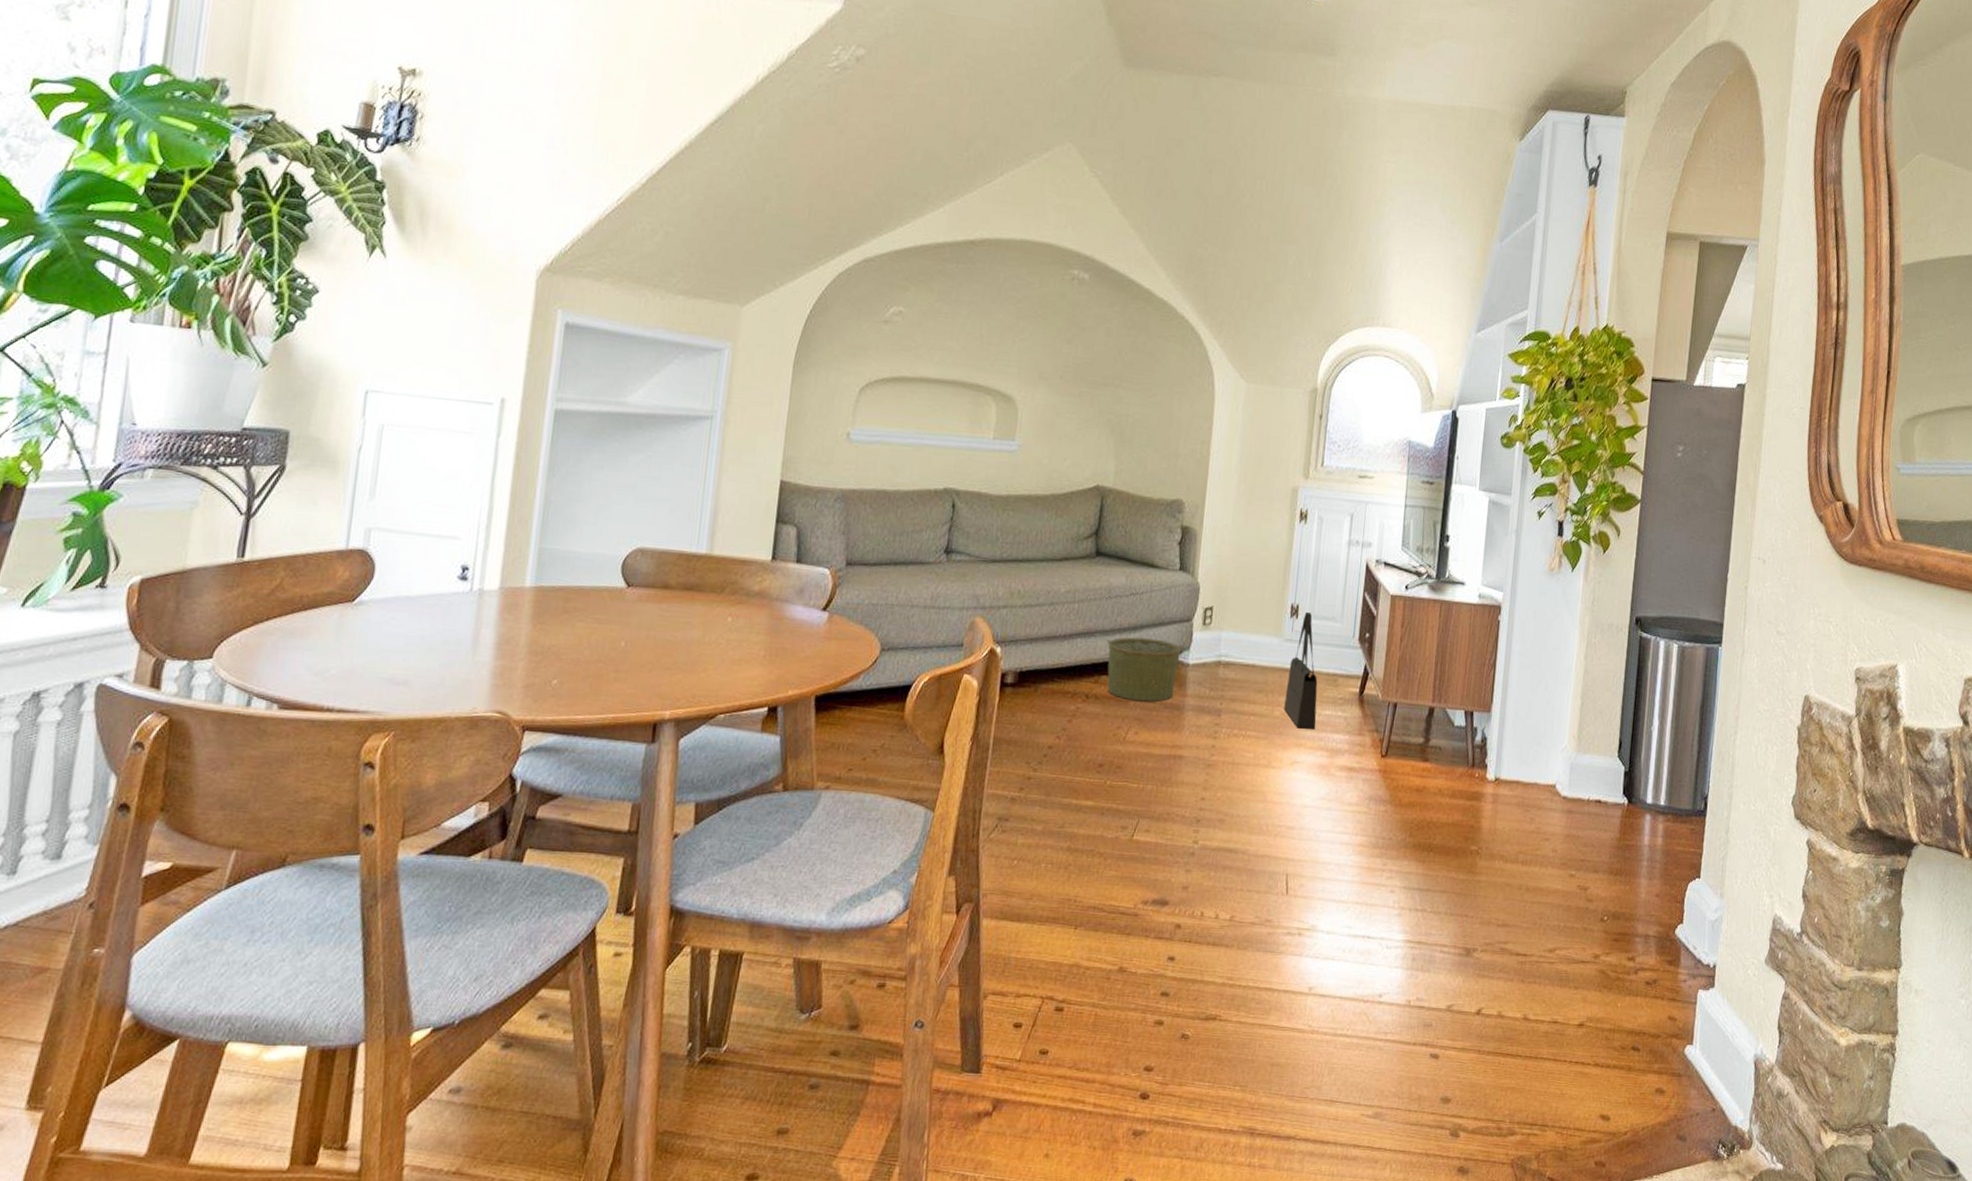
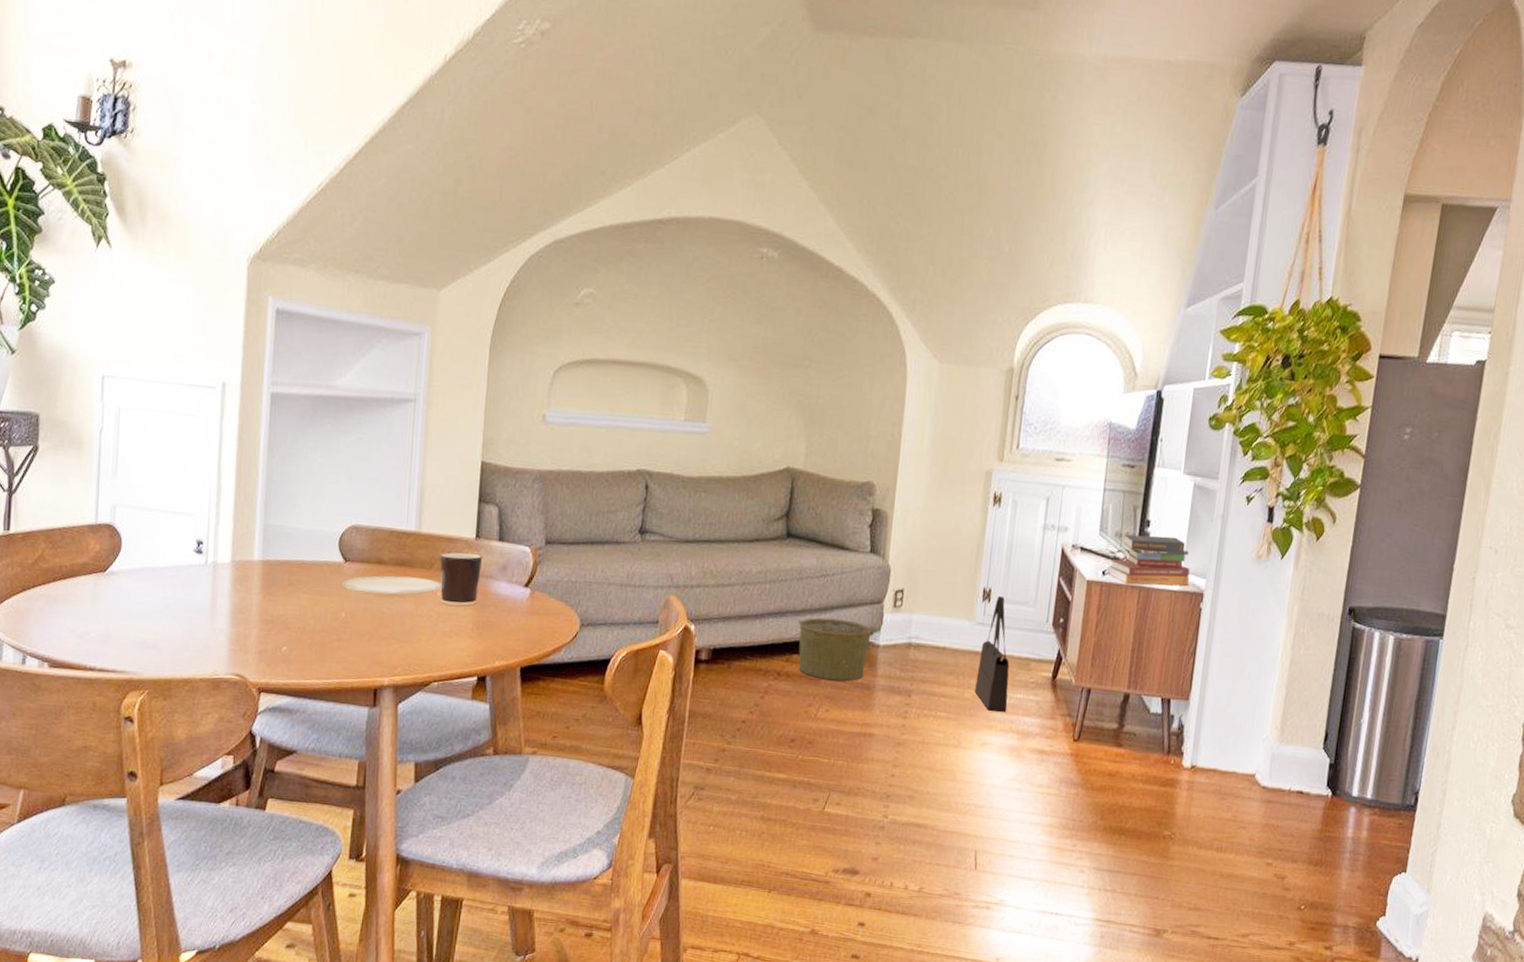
plate: none [623,601,733,625] -> present [342,576,442,598]
mug: none [731,575,779,633] -> present [439,552,483,607]
books: none [1411,549,1488,599] -> present [1109,534,1190,586]

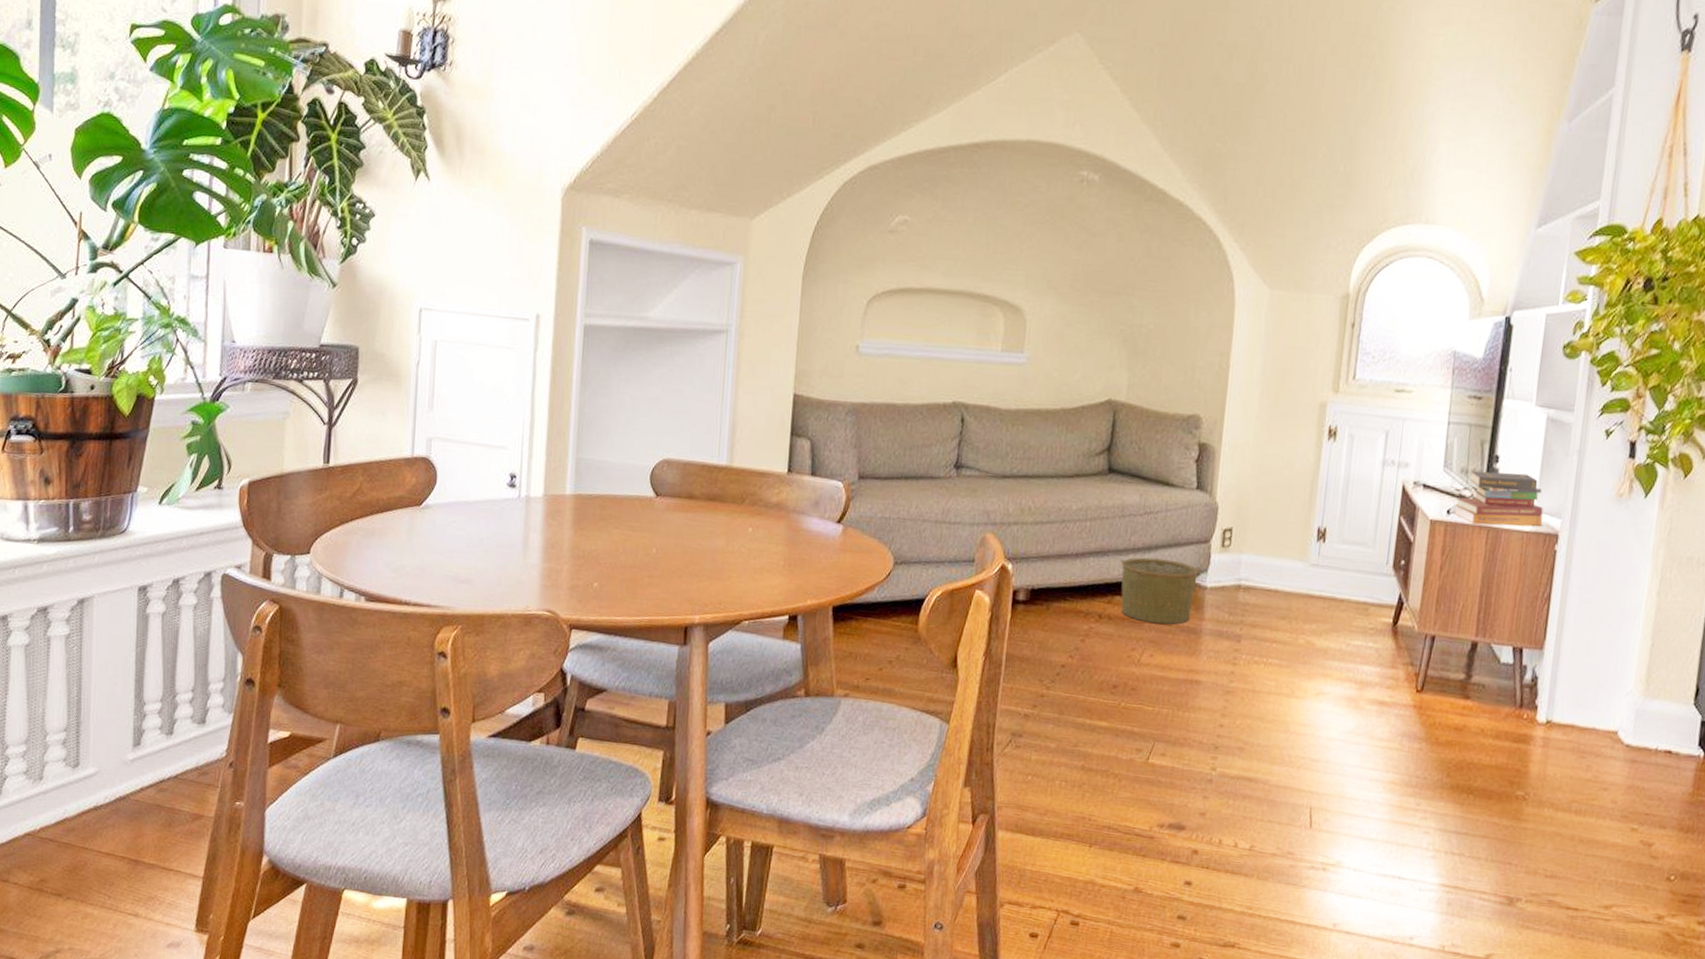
plate: present [342,576,442,598] -> none [653,511,753,534]
mug: present [439,552,483,607] -> none [751,486,795,543]
tote bag: present [975,595,1010,712] -> none [1309,535,1347,660]

